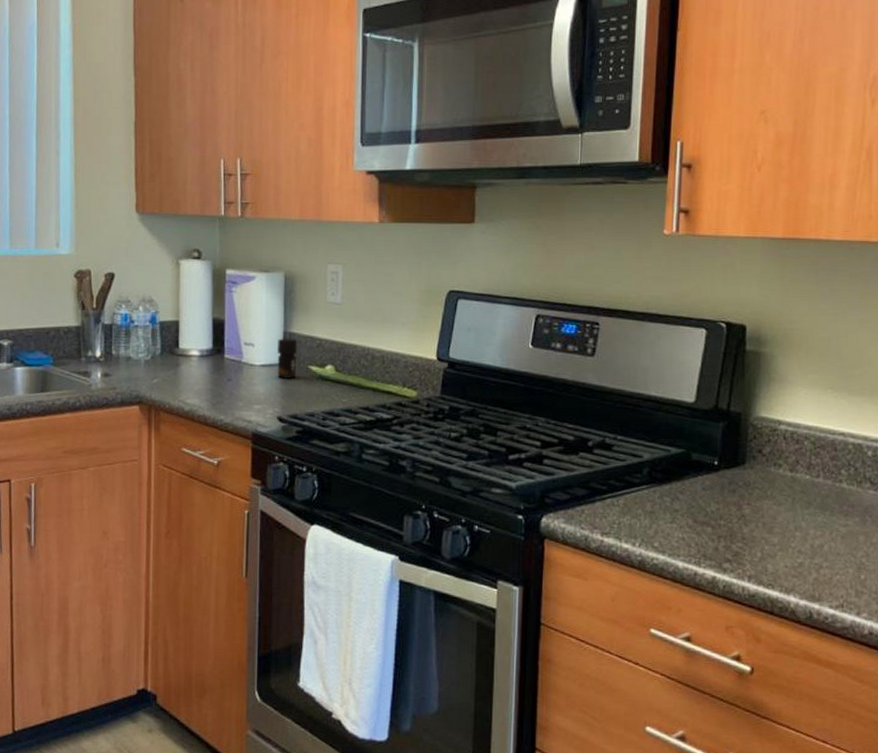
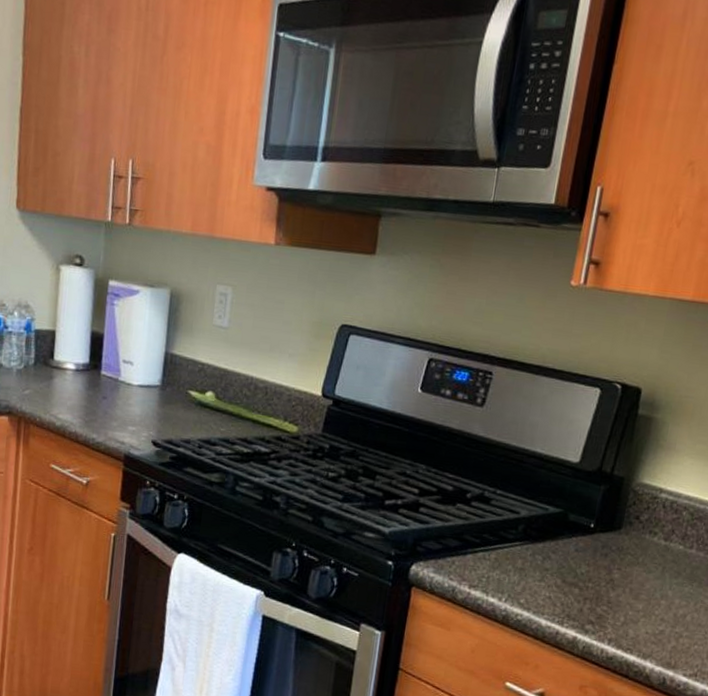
jar: present [277,337,298,379] -> none [155,358,179,403]

